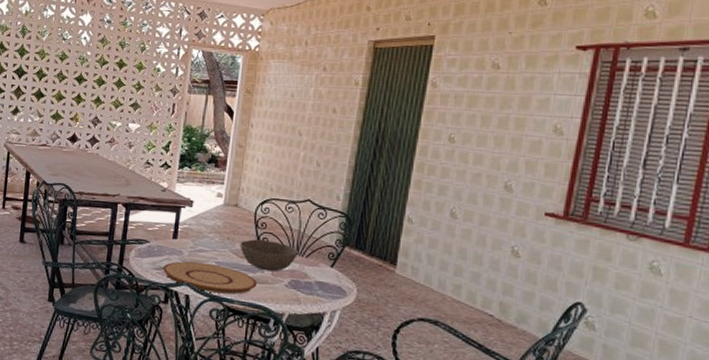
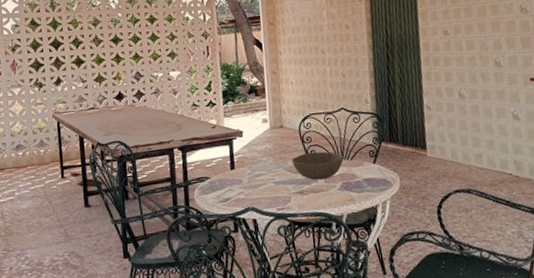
plate: present [163,261,258,295] -> none [227,184,315,213]

